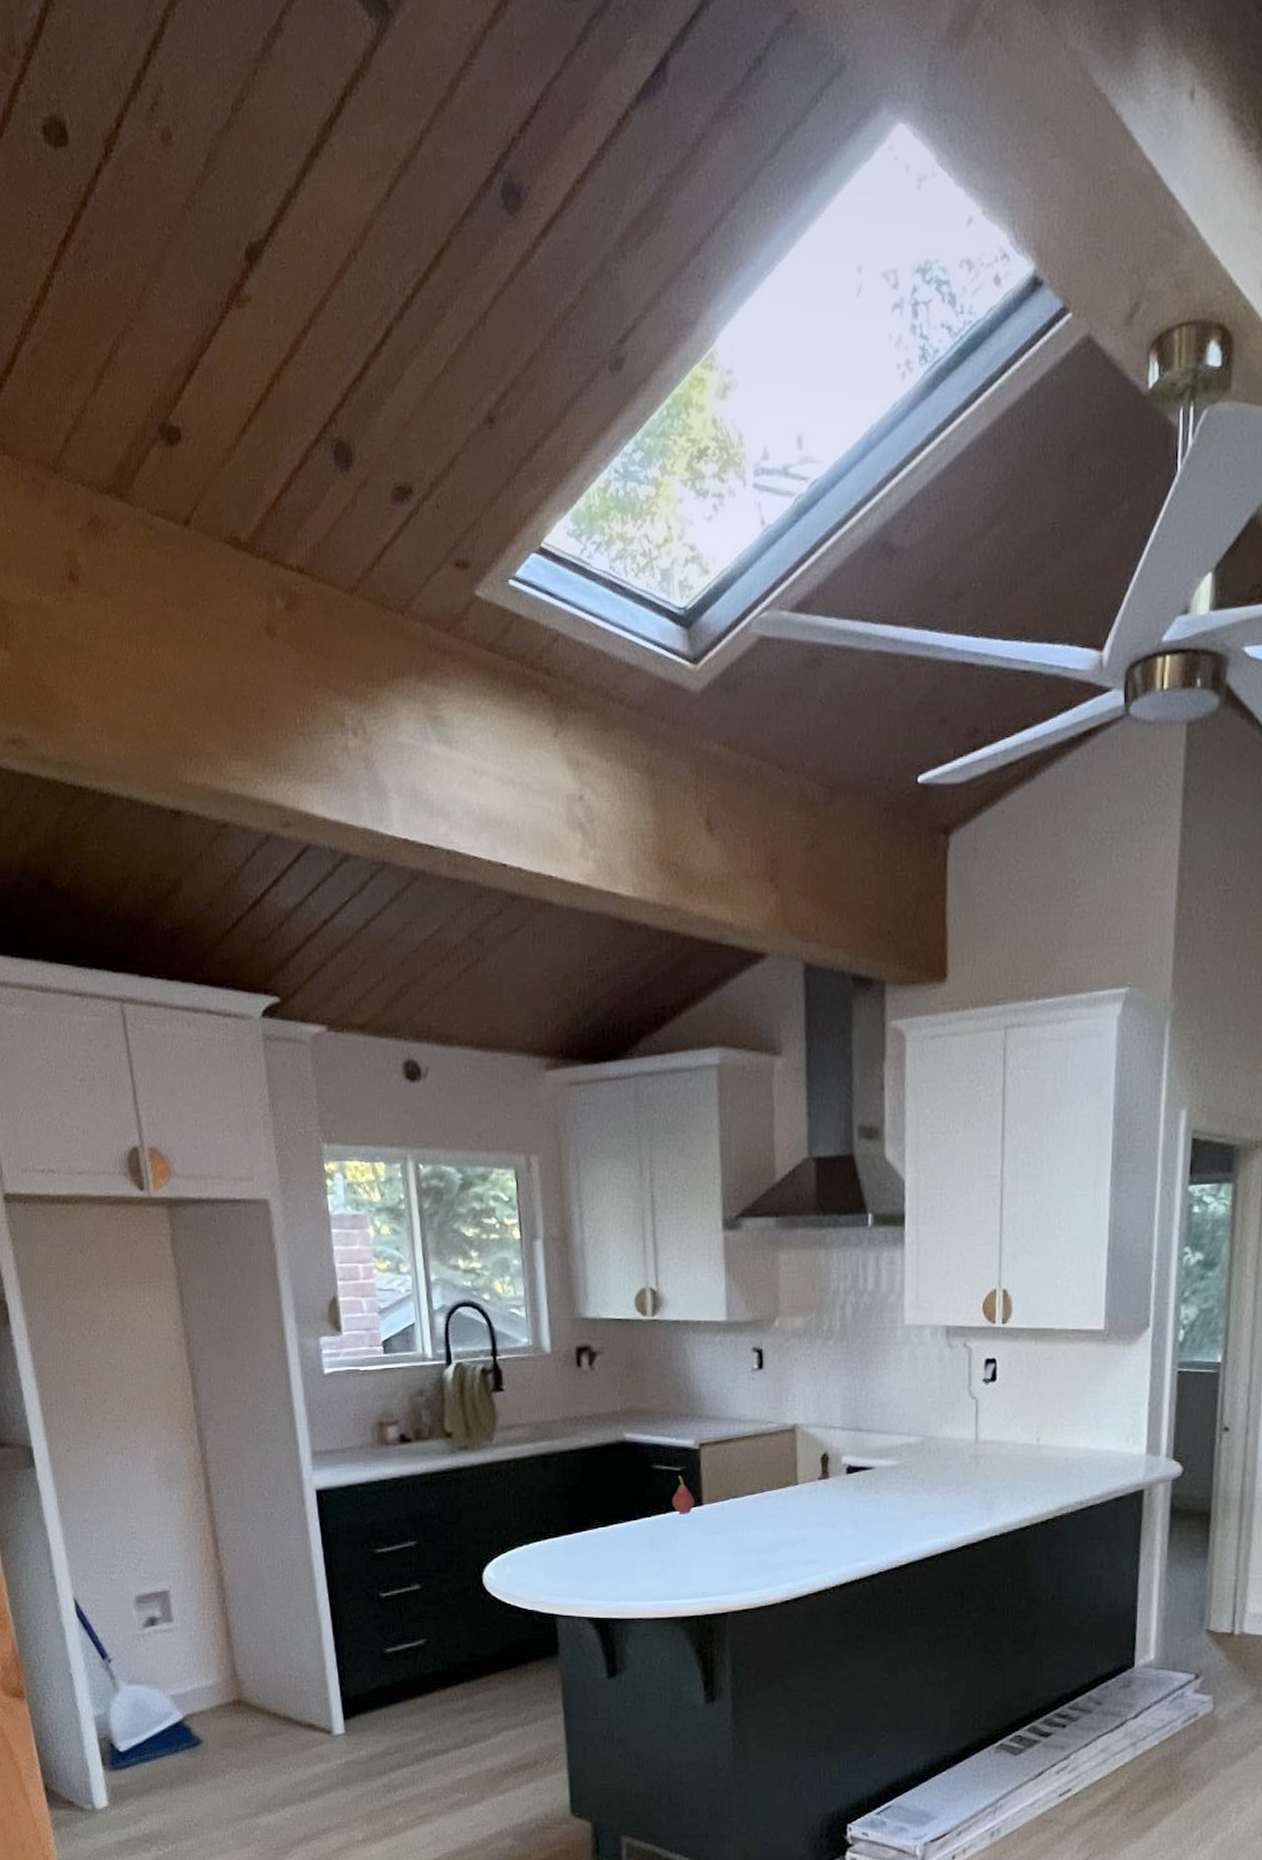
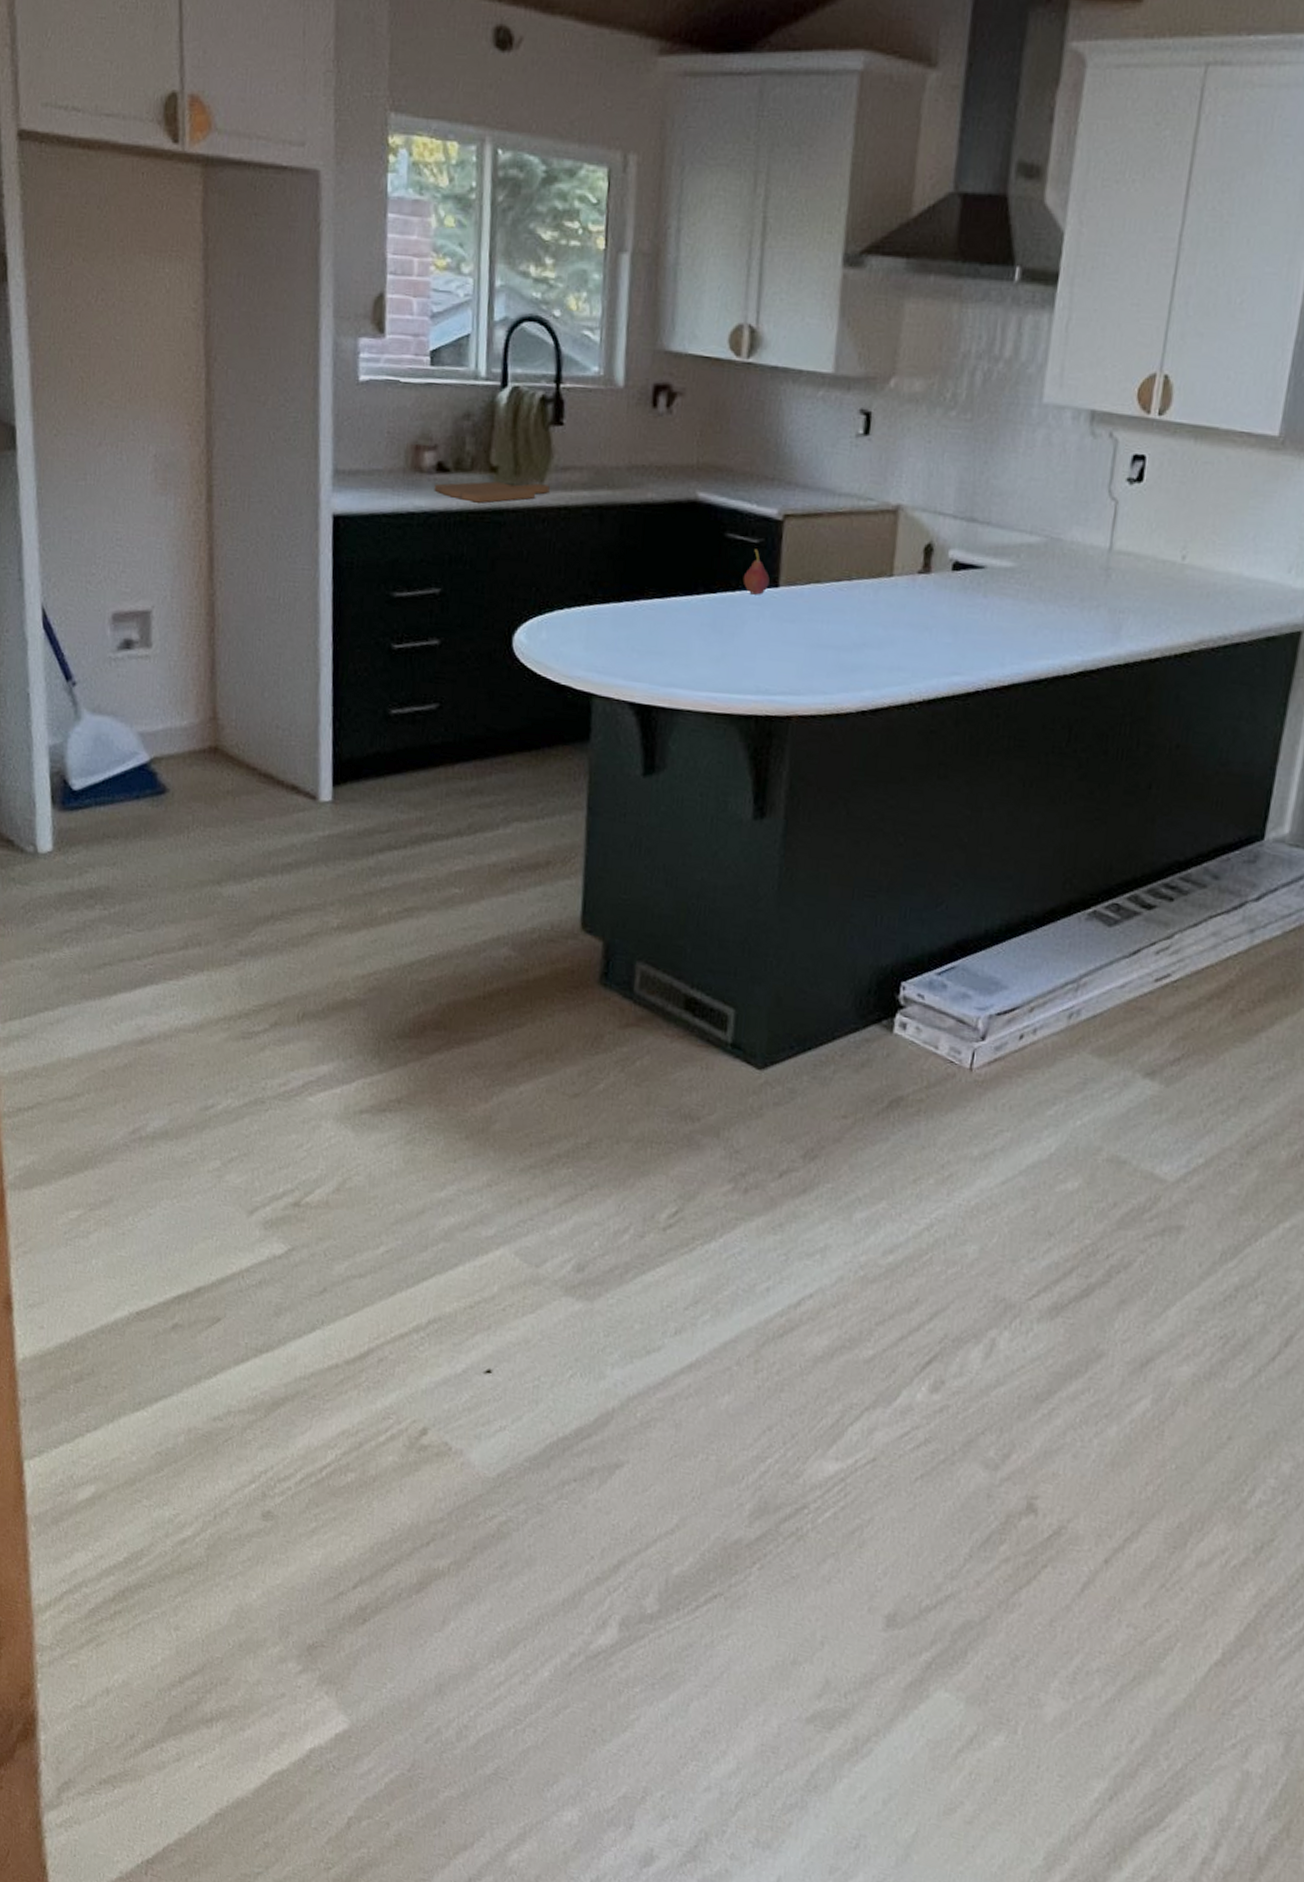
cutting board: none [400,1443,498,1465] -> present [434,481,550,503]

